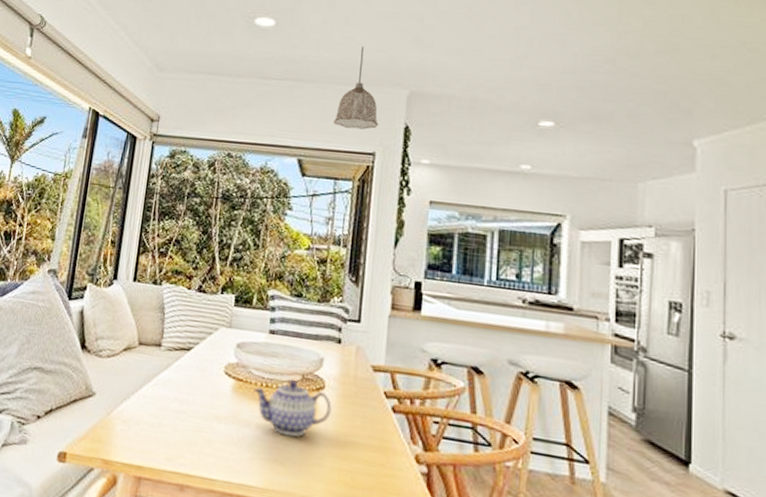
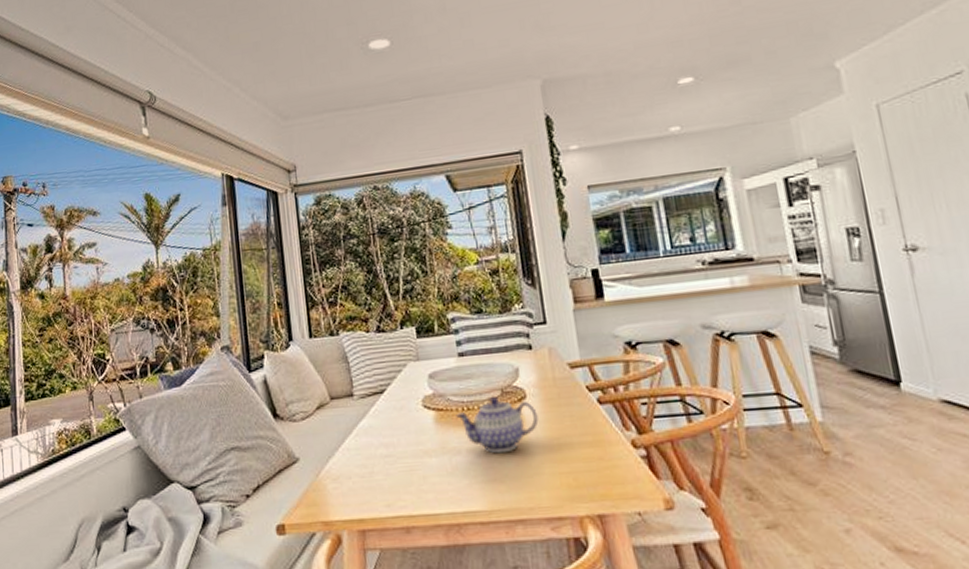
pendant lamp: present [333,46,378,130] -> none [472,45,518,133]

